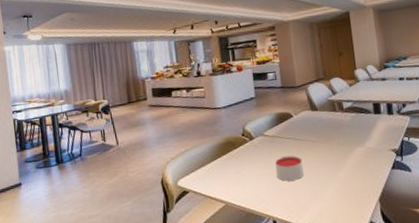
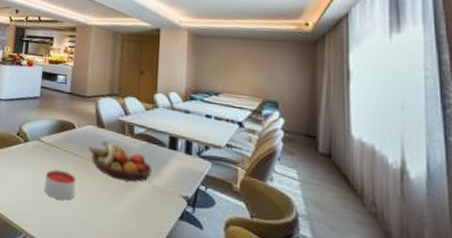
fruit bowl: none [307,120,364,151] -> present [89,141,152,182]

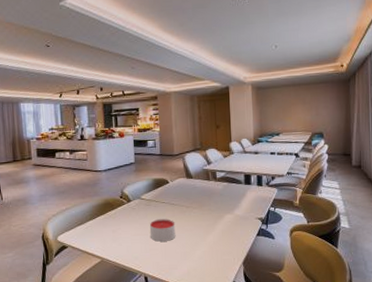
fruit bowl: present [89,141,152,182] -> none [182,187,233,217]

